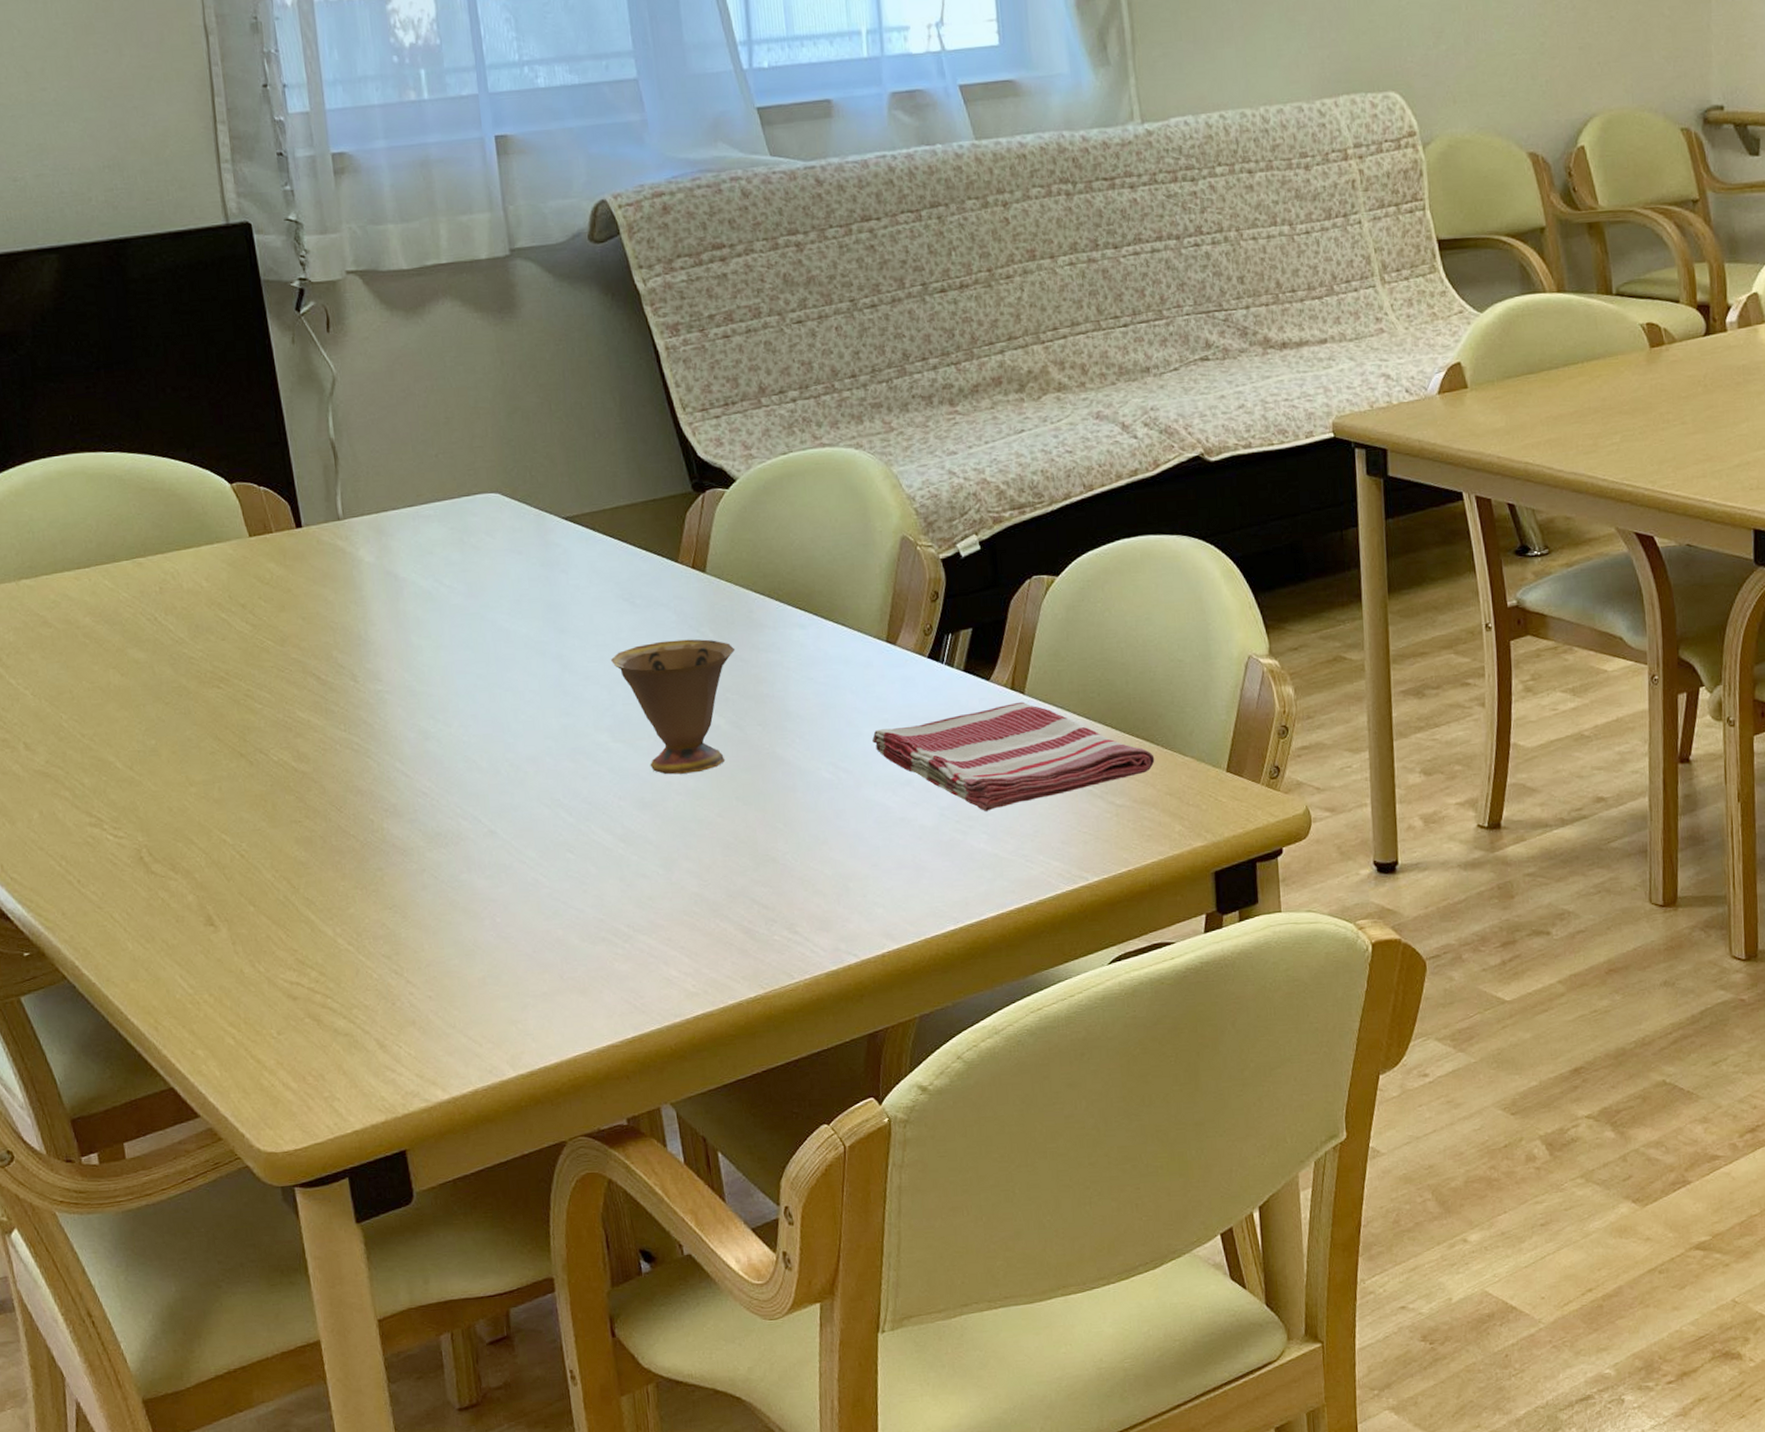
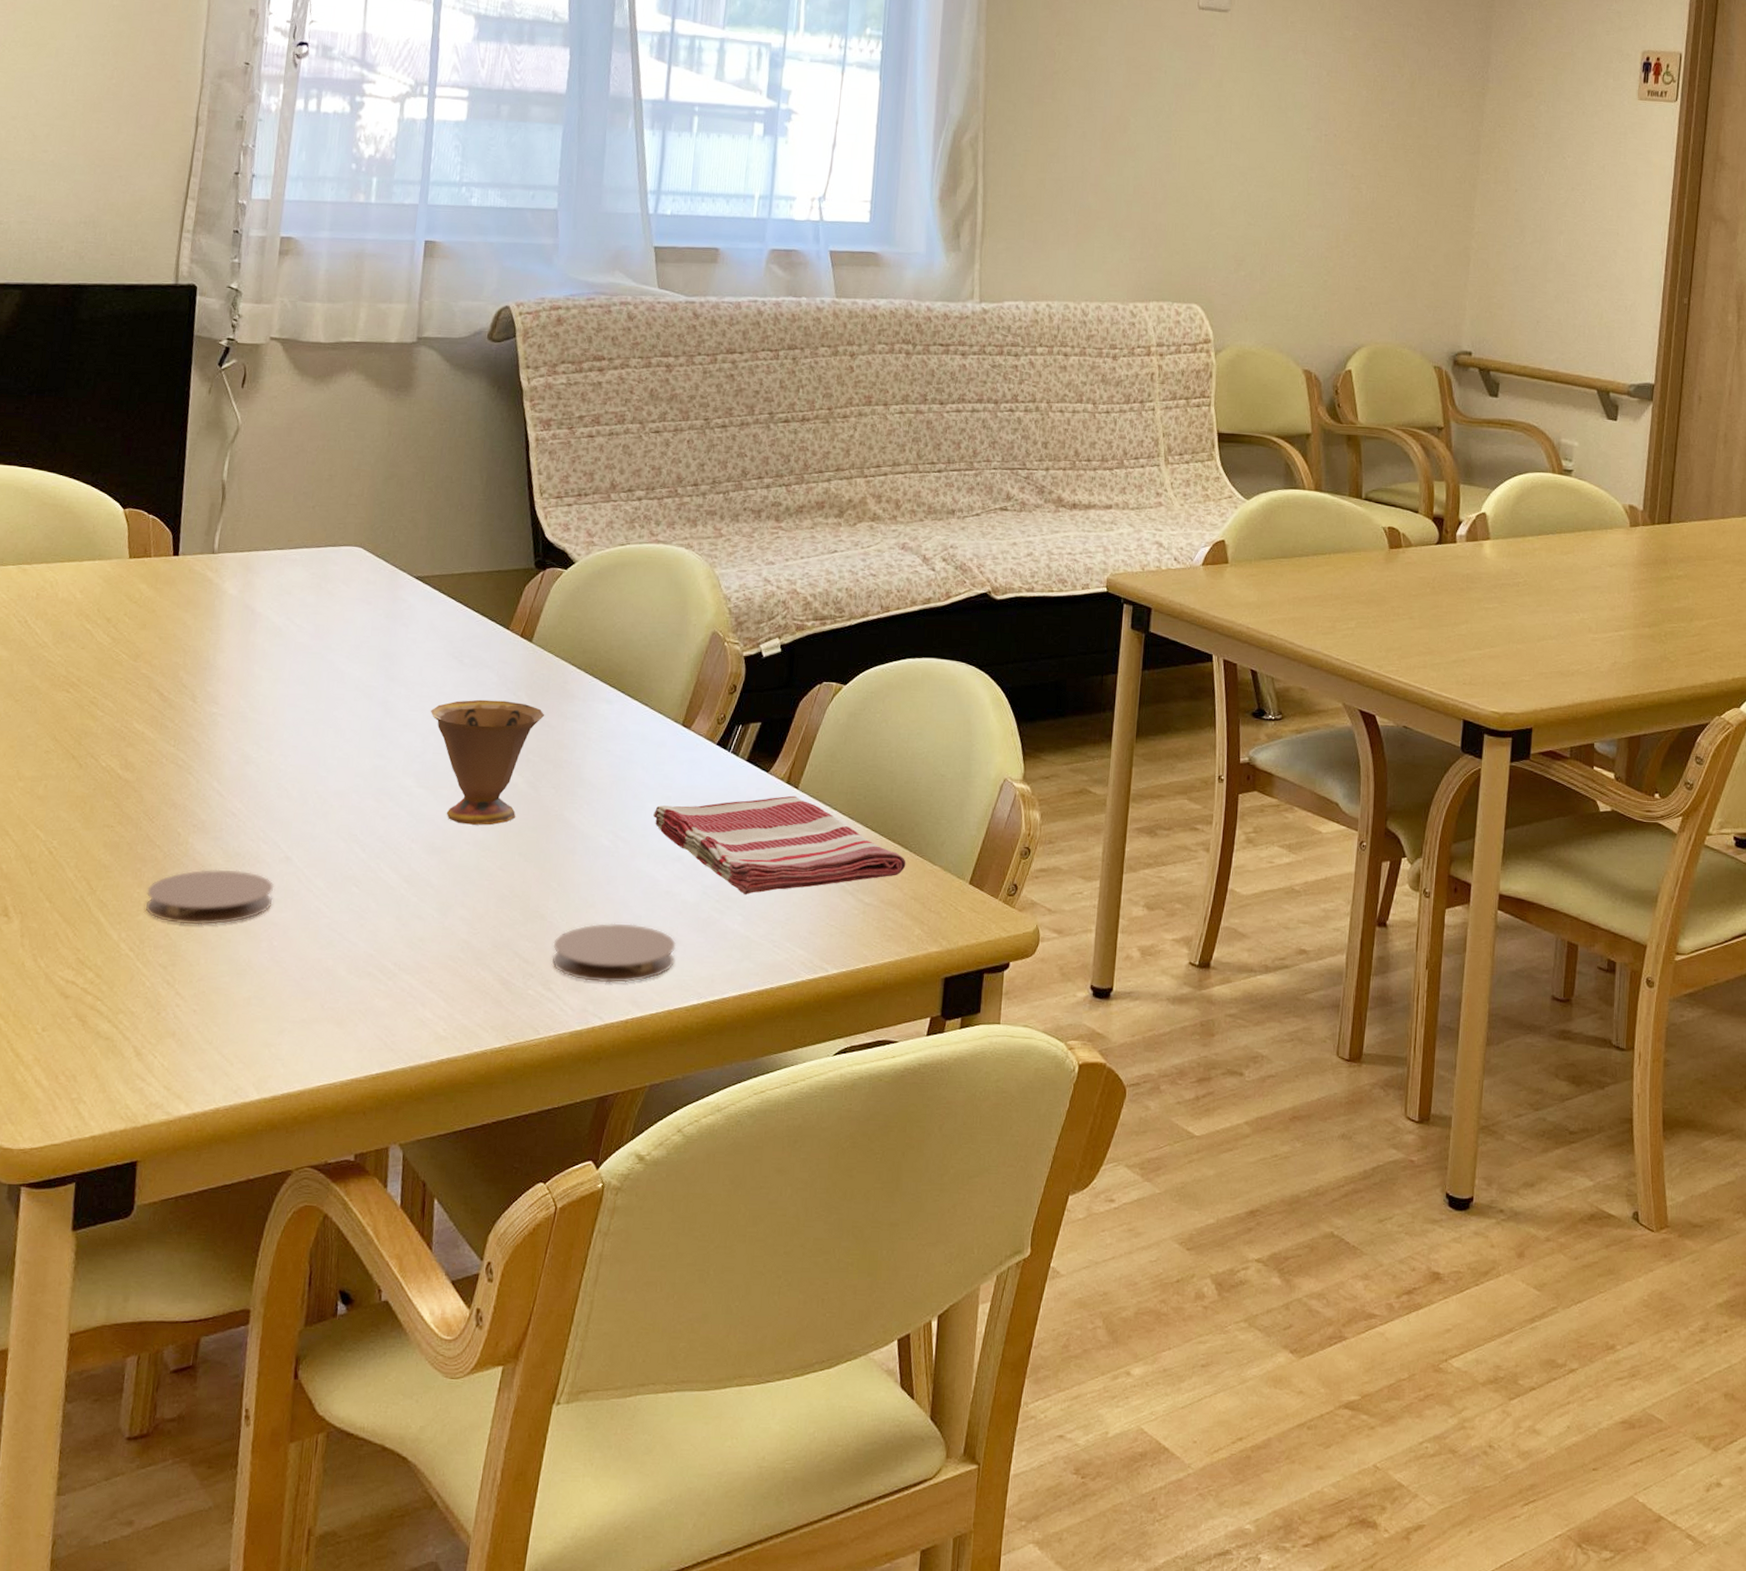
coaster: none [352,850,486,912] -> present [146,869,275,925]
coaster: none [790,855,923,920] -> present [551,923,676,983]

